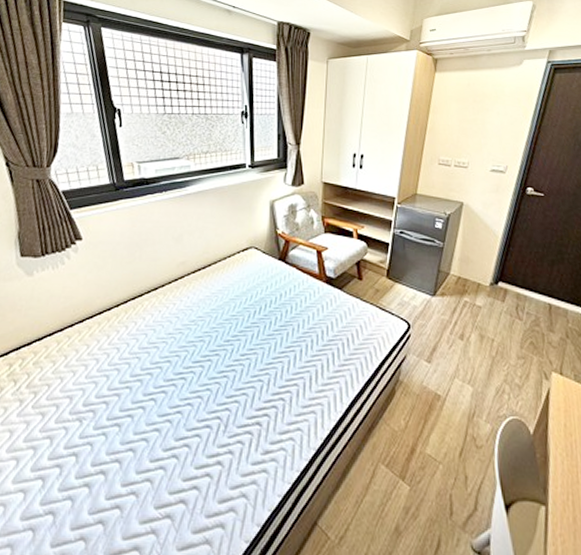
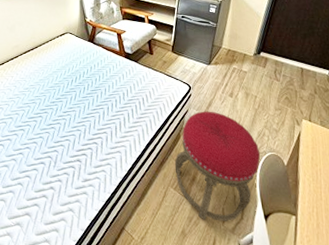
stool: none [387,358,500,513] -> present [174,111,261,221]

